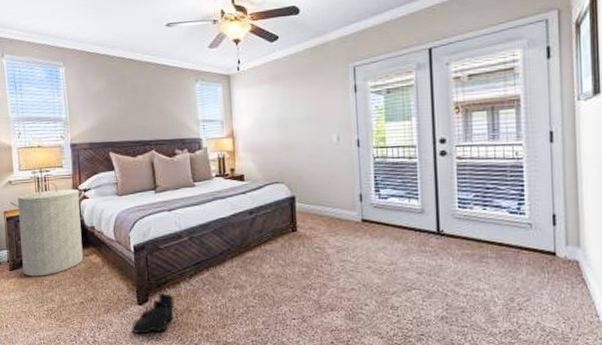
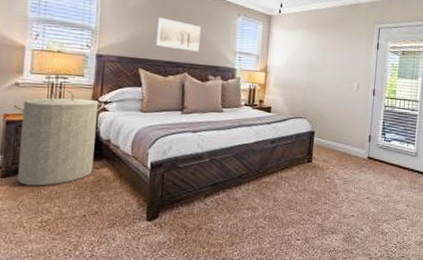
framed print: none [120,97,162,128] -> present [155,17,202,52]
boots: present [132,292,175,334] -> none [136,210,186,250]

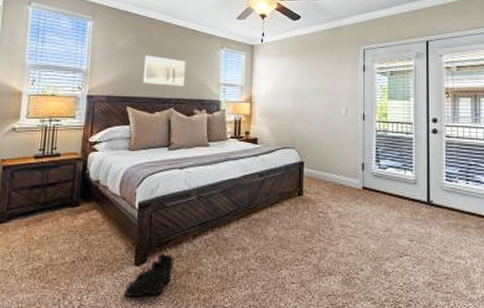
laundry hamper: present [13,89,105,186] -> none [9,132,94,232]
boots: none [136,210,186,250] -> present [124,253,174,298]

